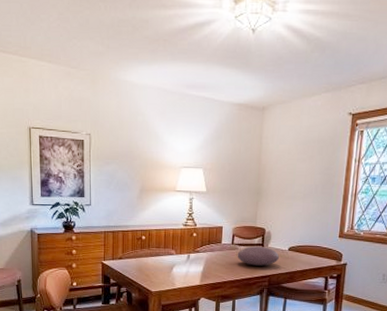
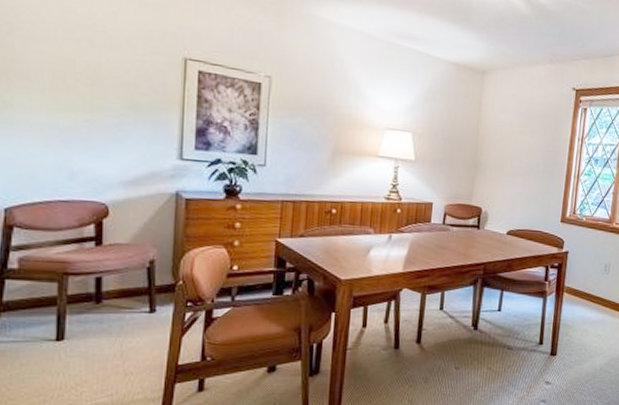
decorative bowl: present [237,246,279,266] -> none [448,228,496,252]

